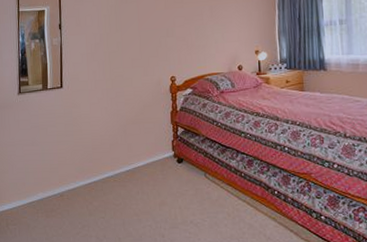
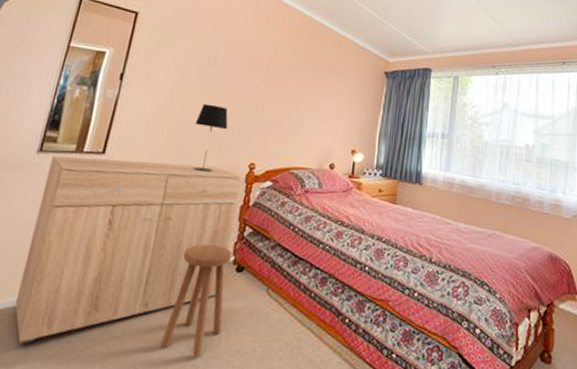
dresser: none [28,84,169,226] -> present [14,155,242,344]
table lamp: none [122,34,148,89] -> present [192,103,228,172]
stool: none [133,145,175,228] -> present [160,244,232,358]

